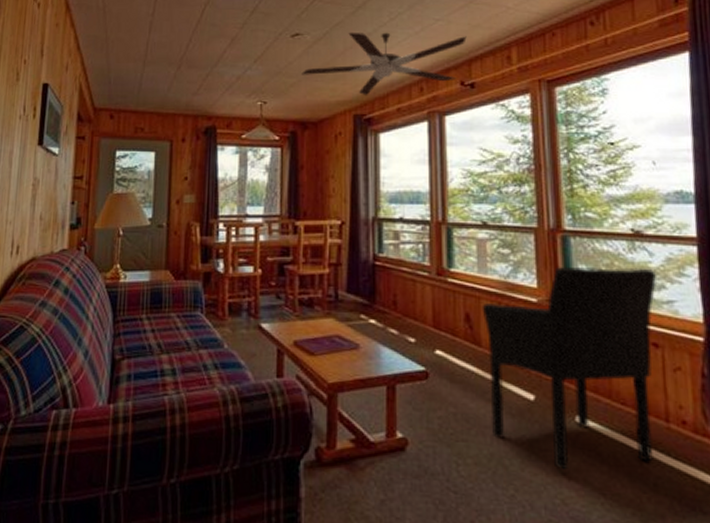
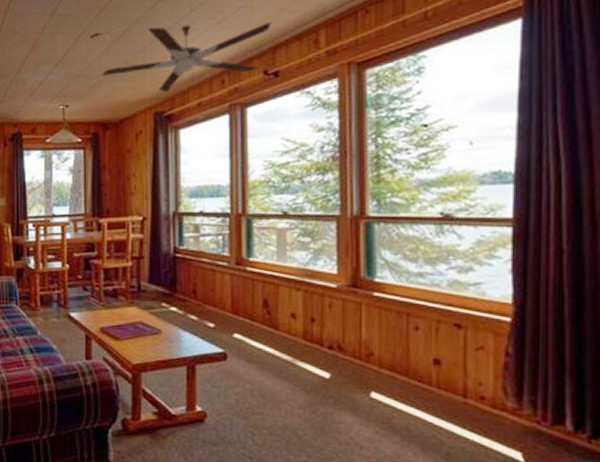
armchair: present [481,266,657,470] -> none [280,251,466,440]

